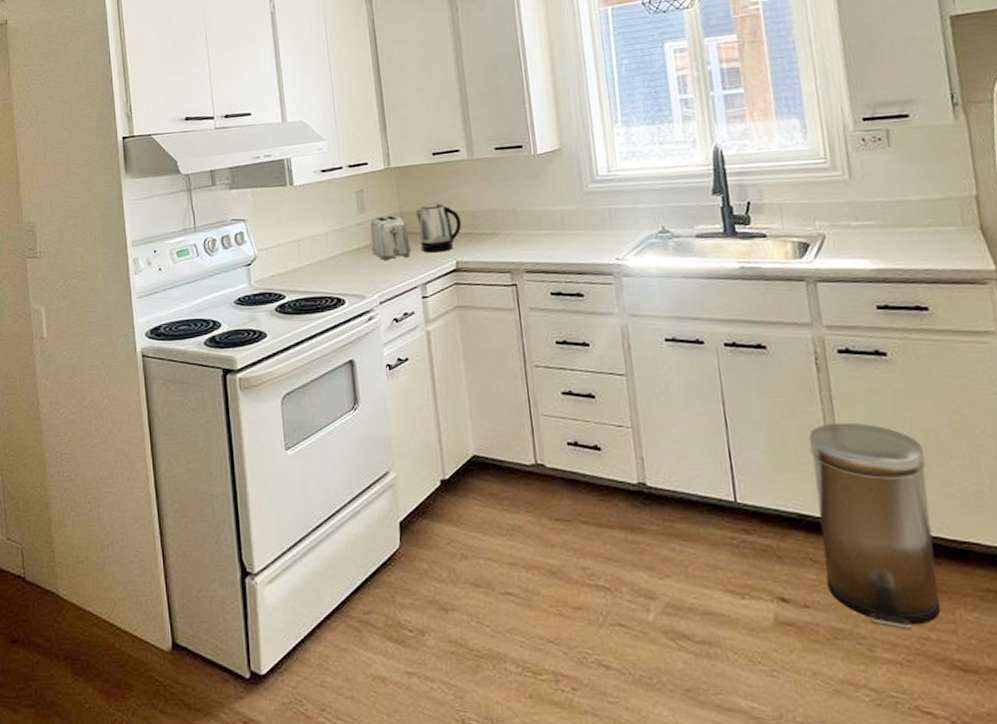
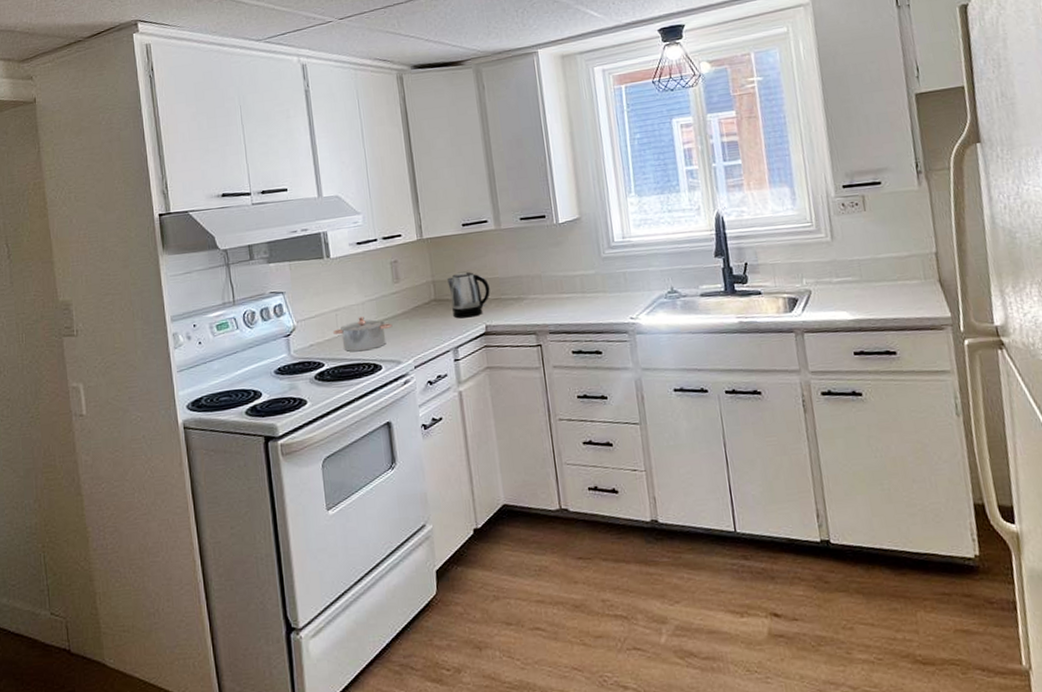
cooking pot: none [295,248,357,285] -> present [333,316,393,352]
toaster: present [369,215,411,261] -> none [403,284,443,327]
pedal bin: present [808,422,941,630] -> none [797,456,906,634]

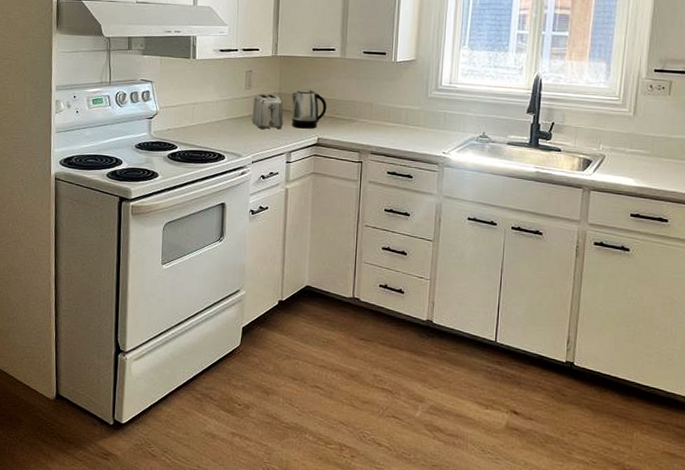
cooking pot: present [333,316,393,352] -> none [189,113,239,142]
toaster: none [403,284,443,327] -> present [252,94,283,130]

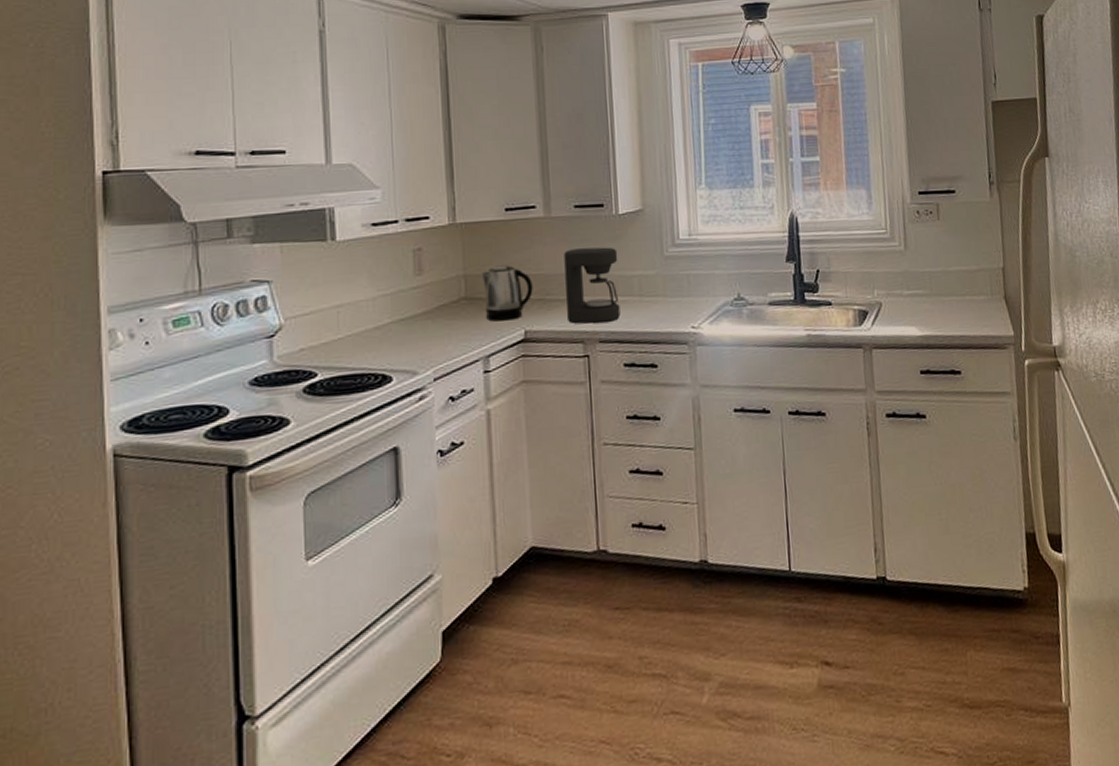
toaster: present [252,94,283,130] -> none [427,278,474,331]
coffee maker: none [350,83,392,140] -> present [564,247,621,324]

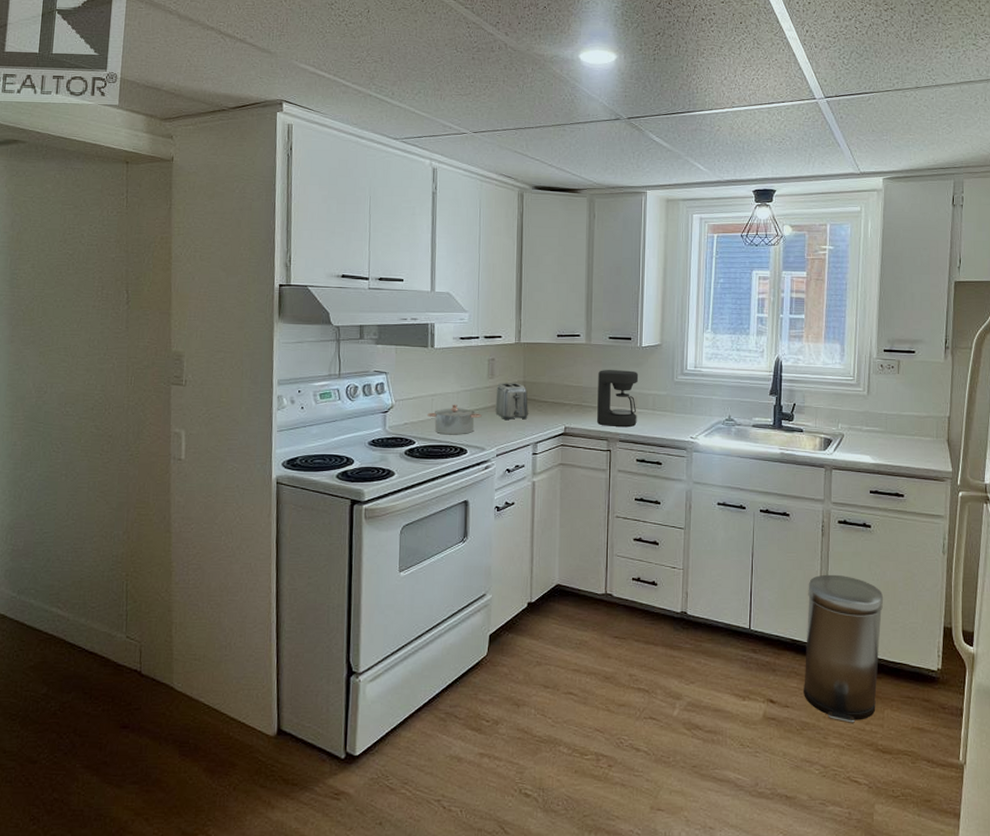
cooking pot: none [332,315,410,360] -> present [427,404,482,435]
toaster: none [427,278,474,331] -> present [495,383,528,421]
kettle: present [481,265,533,322] -> none [536,377,573,418]
pedal bin: none [857,484,956,678] -> present [804,574,884,724]

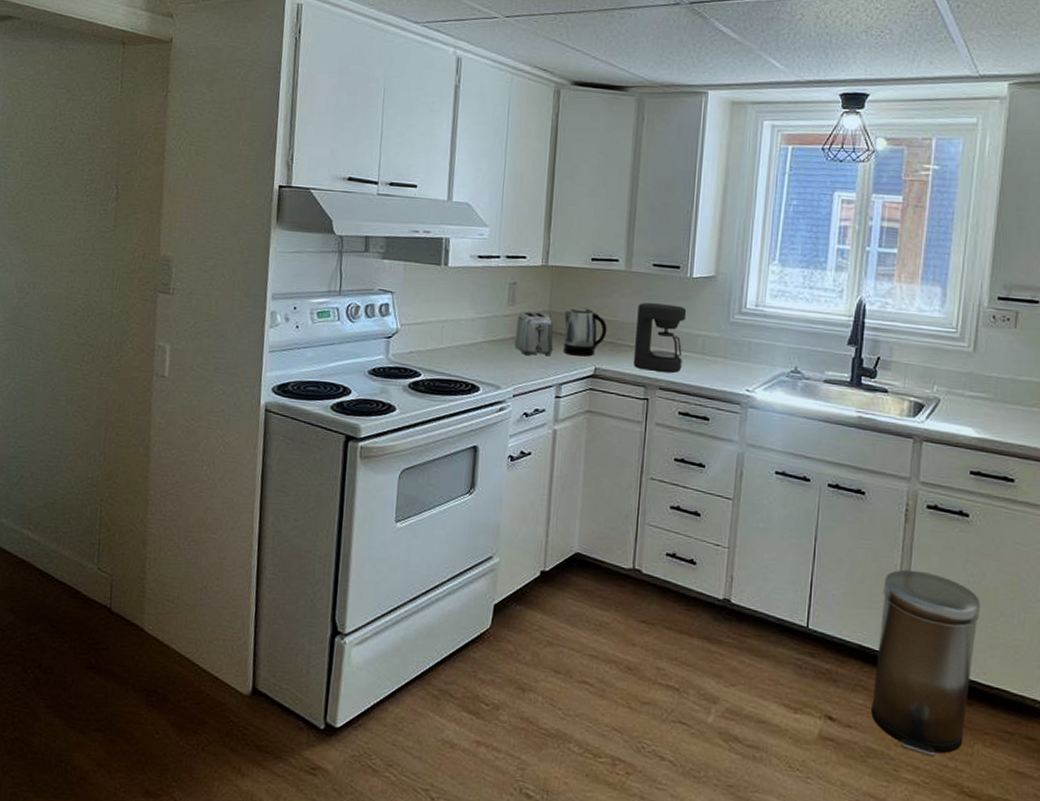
cooking pot: present [427,404,482,435] -> none [436,333,499,370]
kettle: none [536,377,573,418] -> present [563,307,607,357]

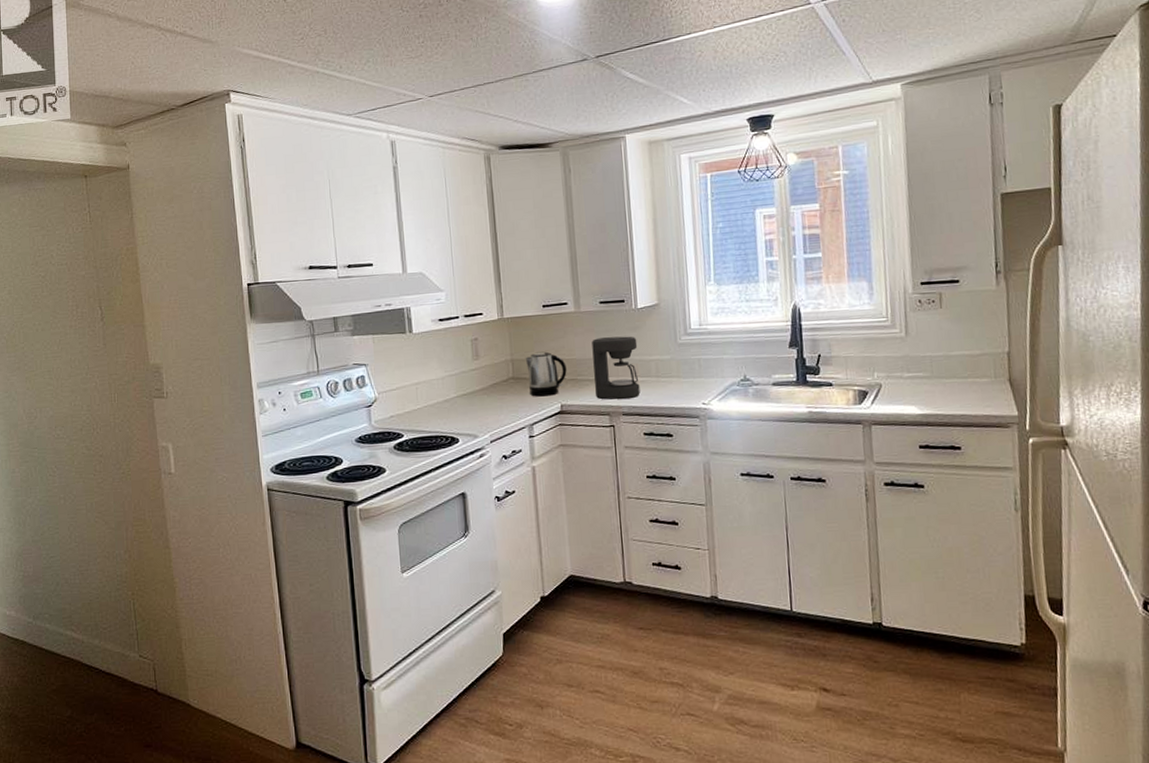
toaster: present [514,311,553,356] -> none [482,362,520,404]
pedal bin: present [871,570,981,757] -> none [855,543,950,711]

